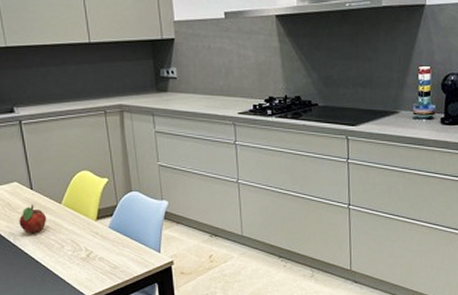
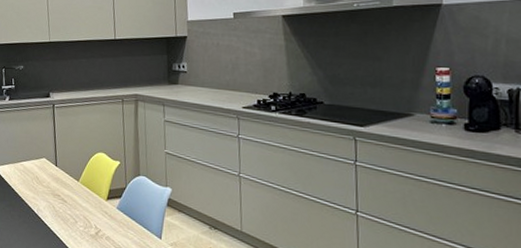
fruit: present [19,204,47,234] -> none [43,180,66,207]

